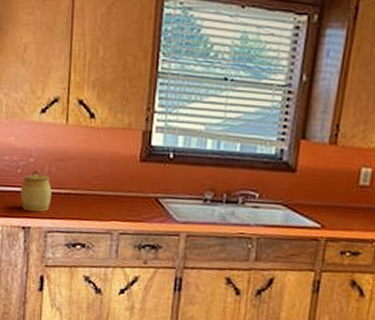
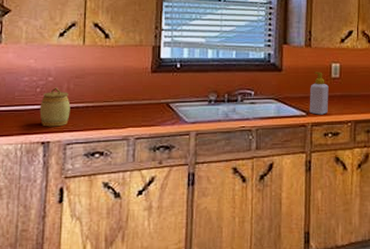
soap bottle: none [325,176,354,229] -> present [309,72,329,115]

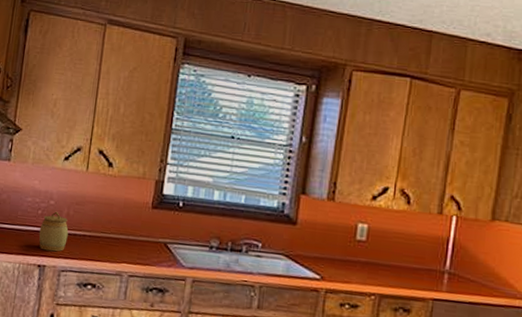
soap bottle: present [309,72,329,115] -> none [324,230,352,282]

